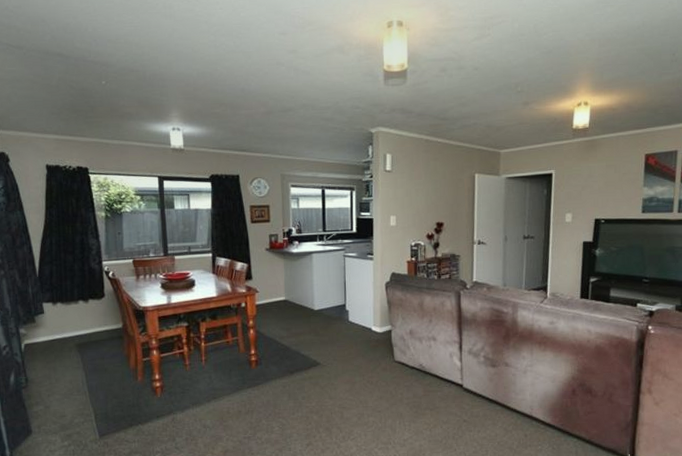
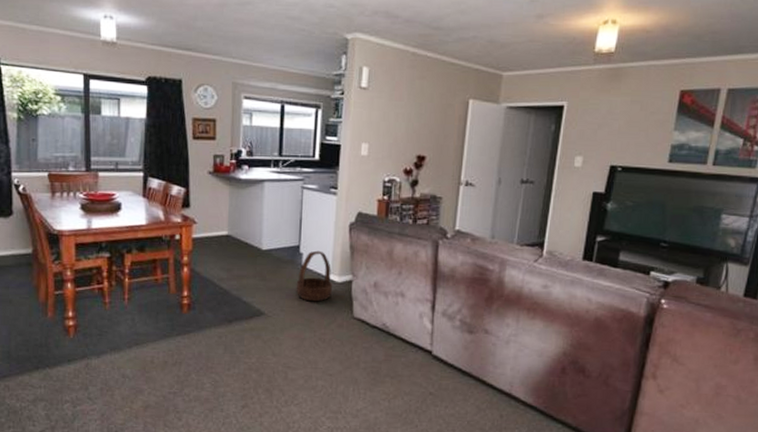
basket: none [345,307,376,351] -> present [296,250,333,302]

